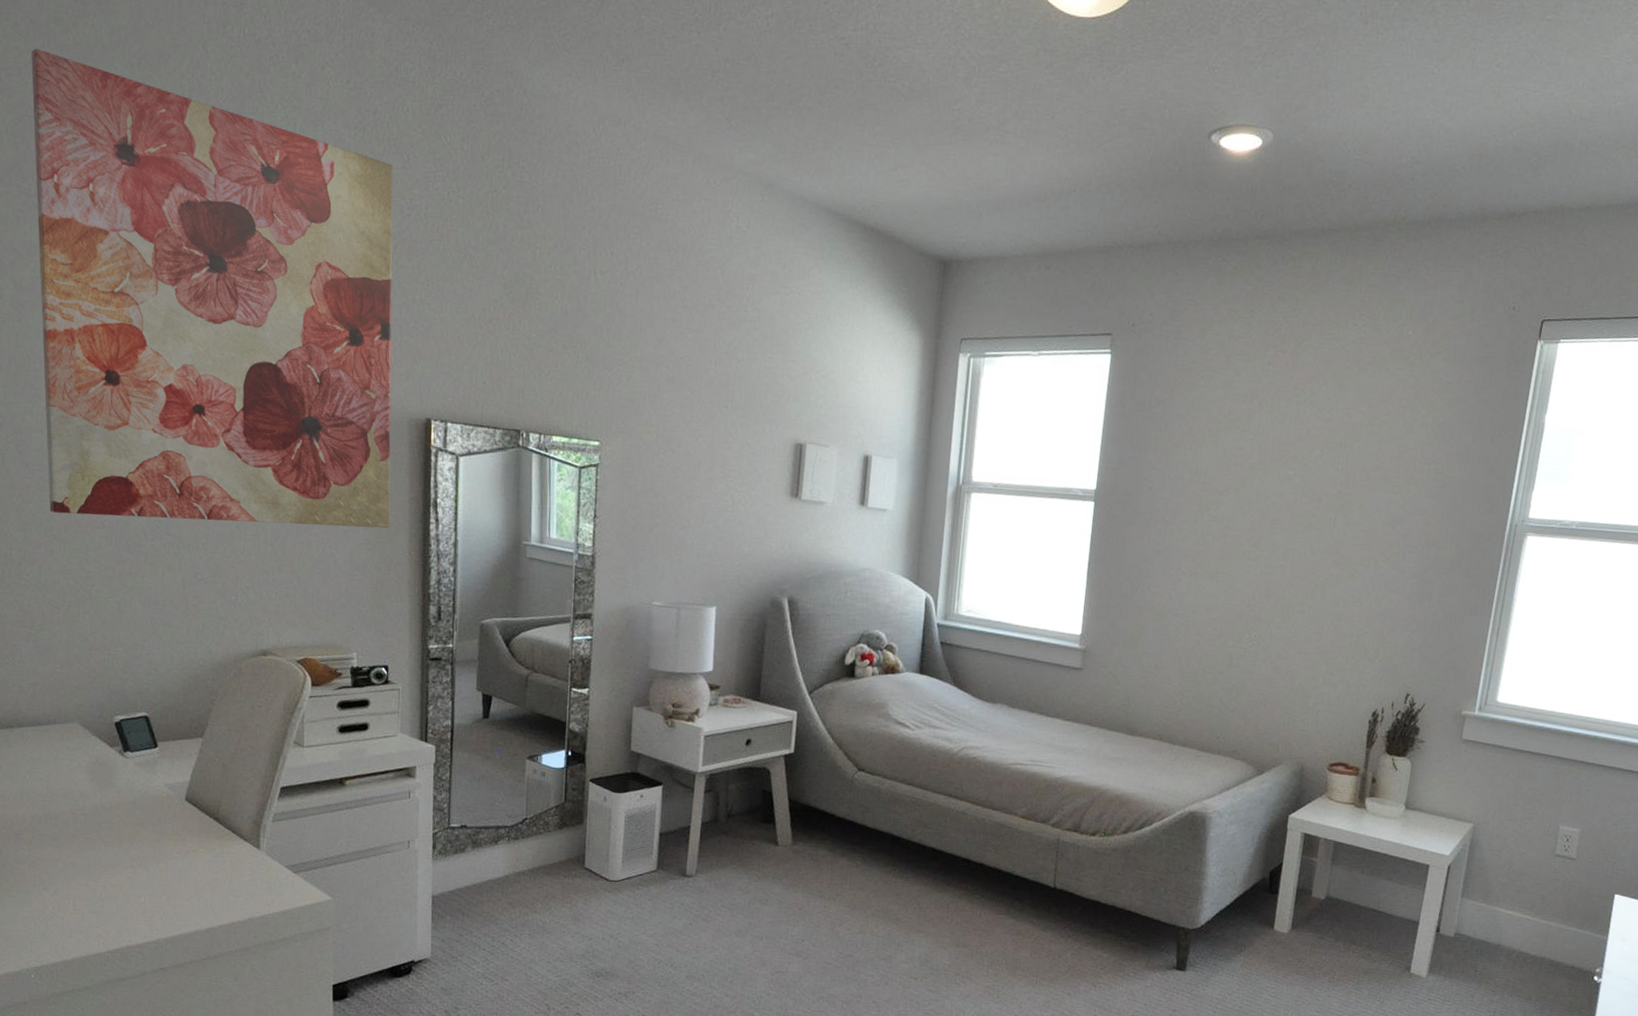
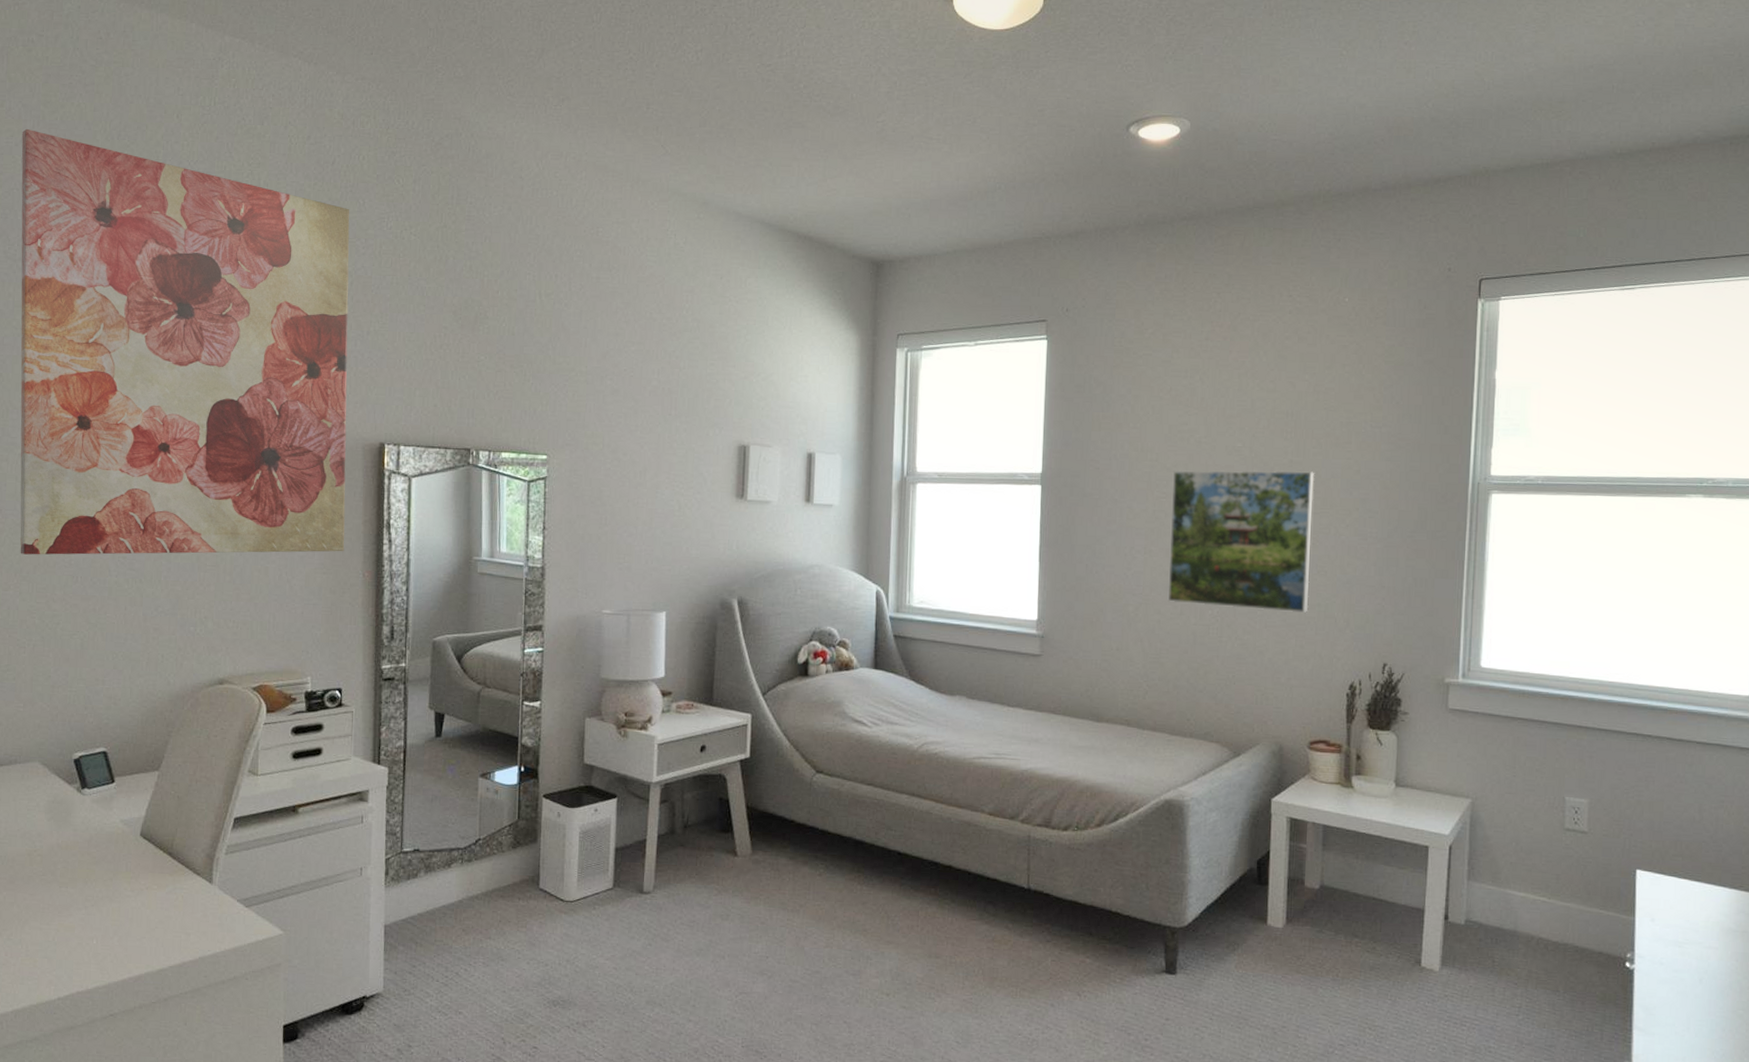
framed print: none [1208,495,1361,641] -> present [1167,470,1314,613]

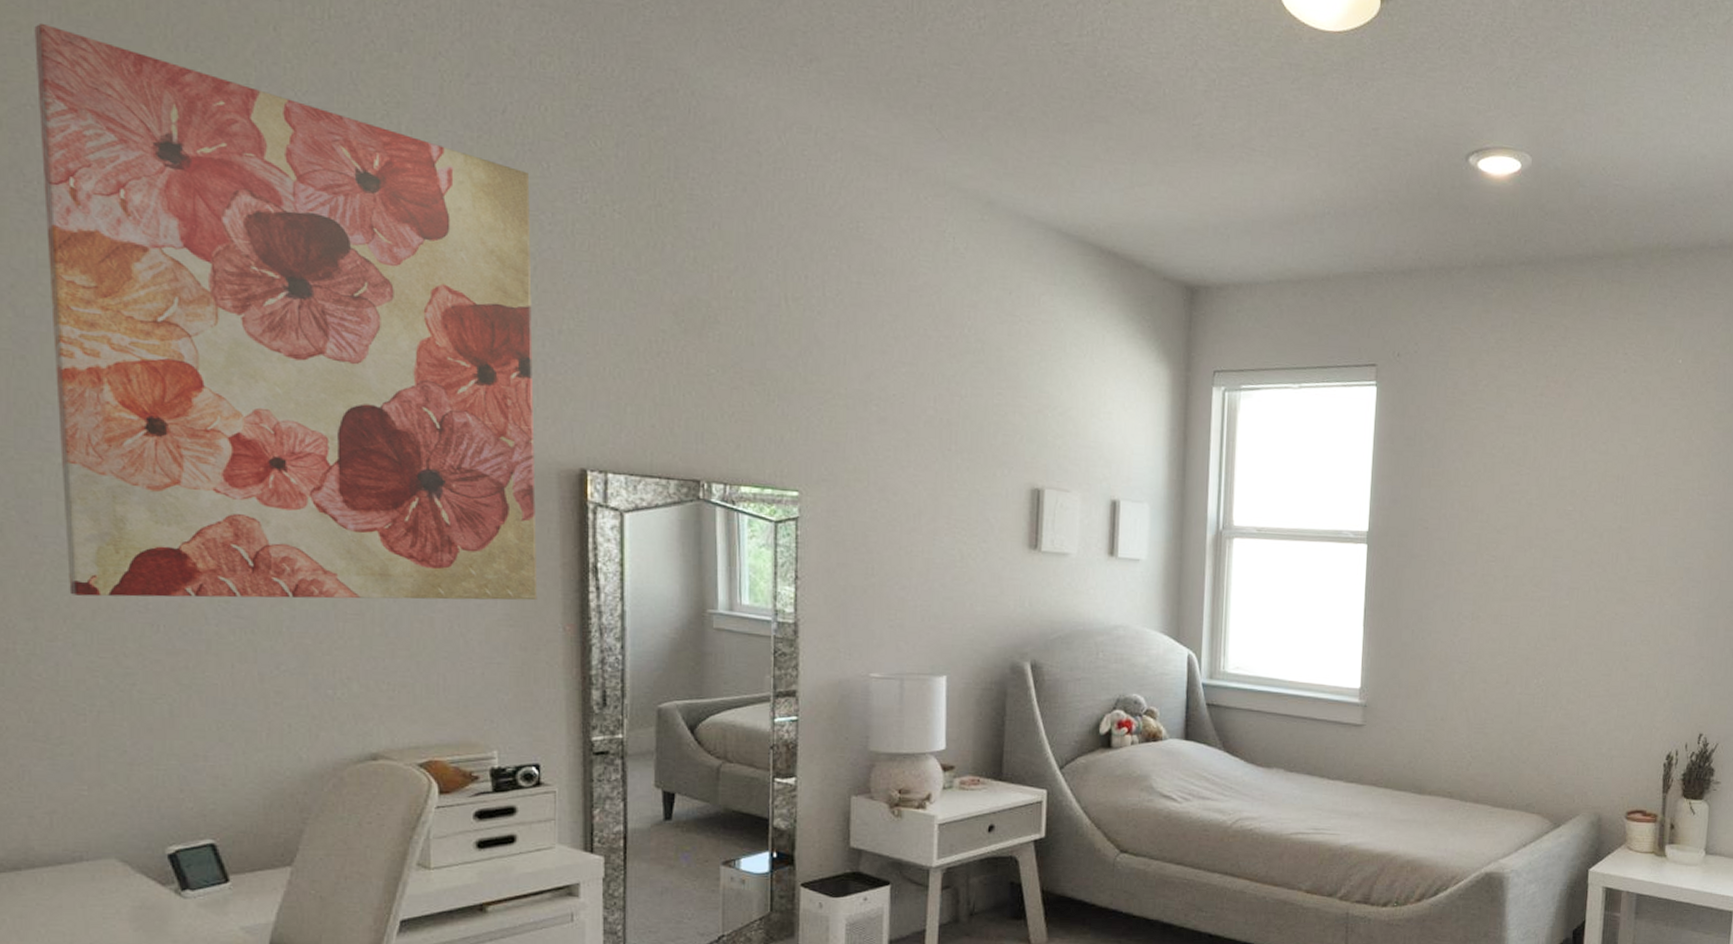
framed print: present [1167,470,1314,613] -> none [1494,533,1642,683]

